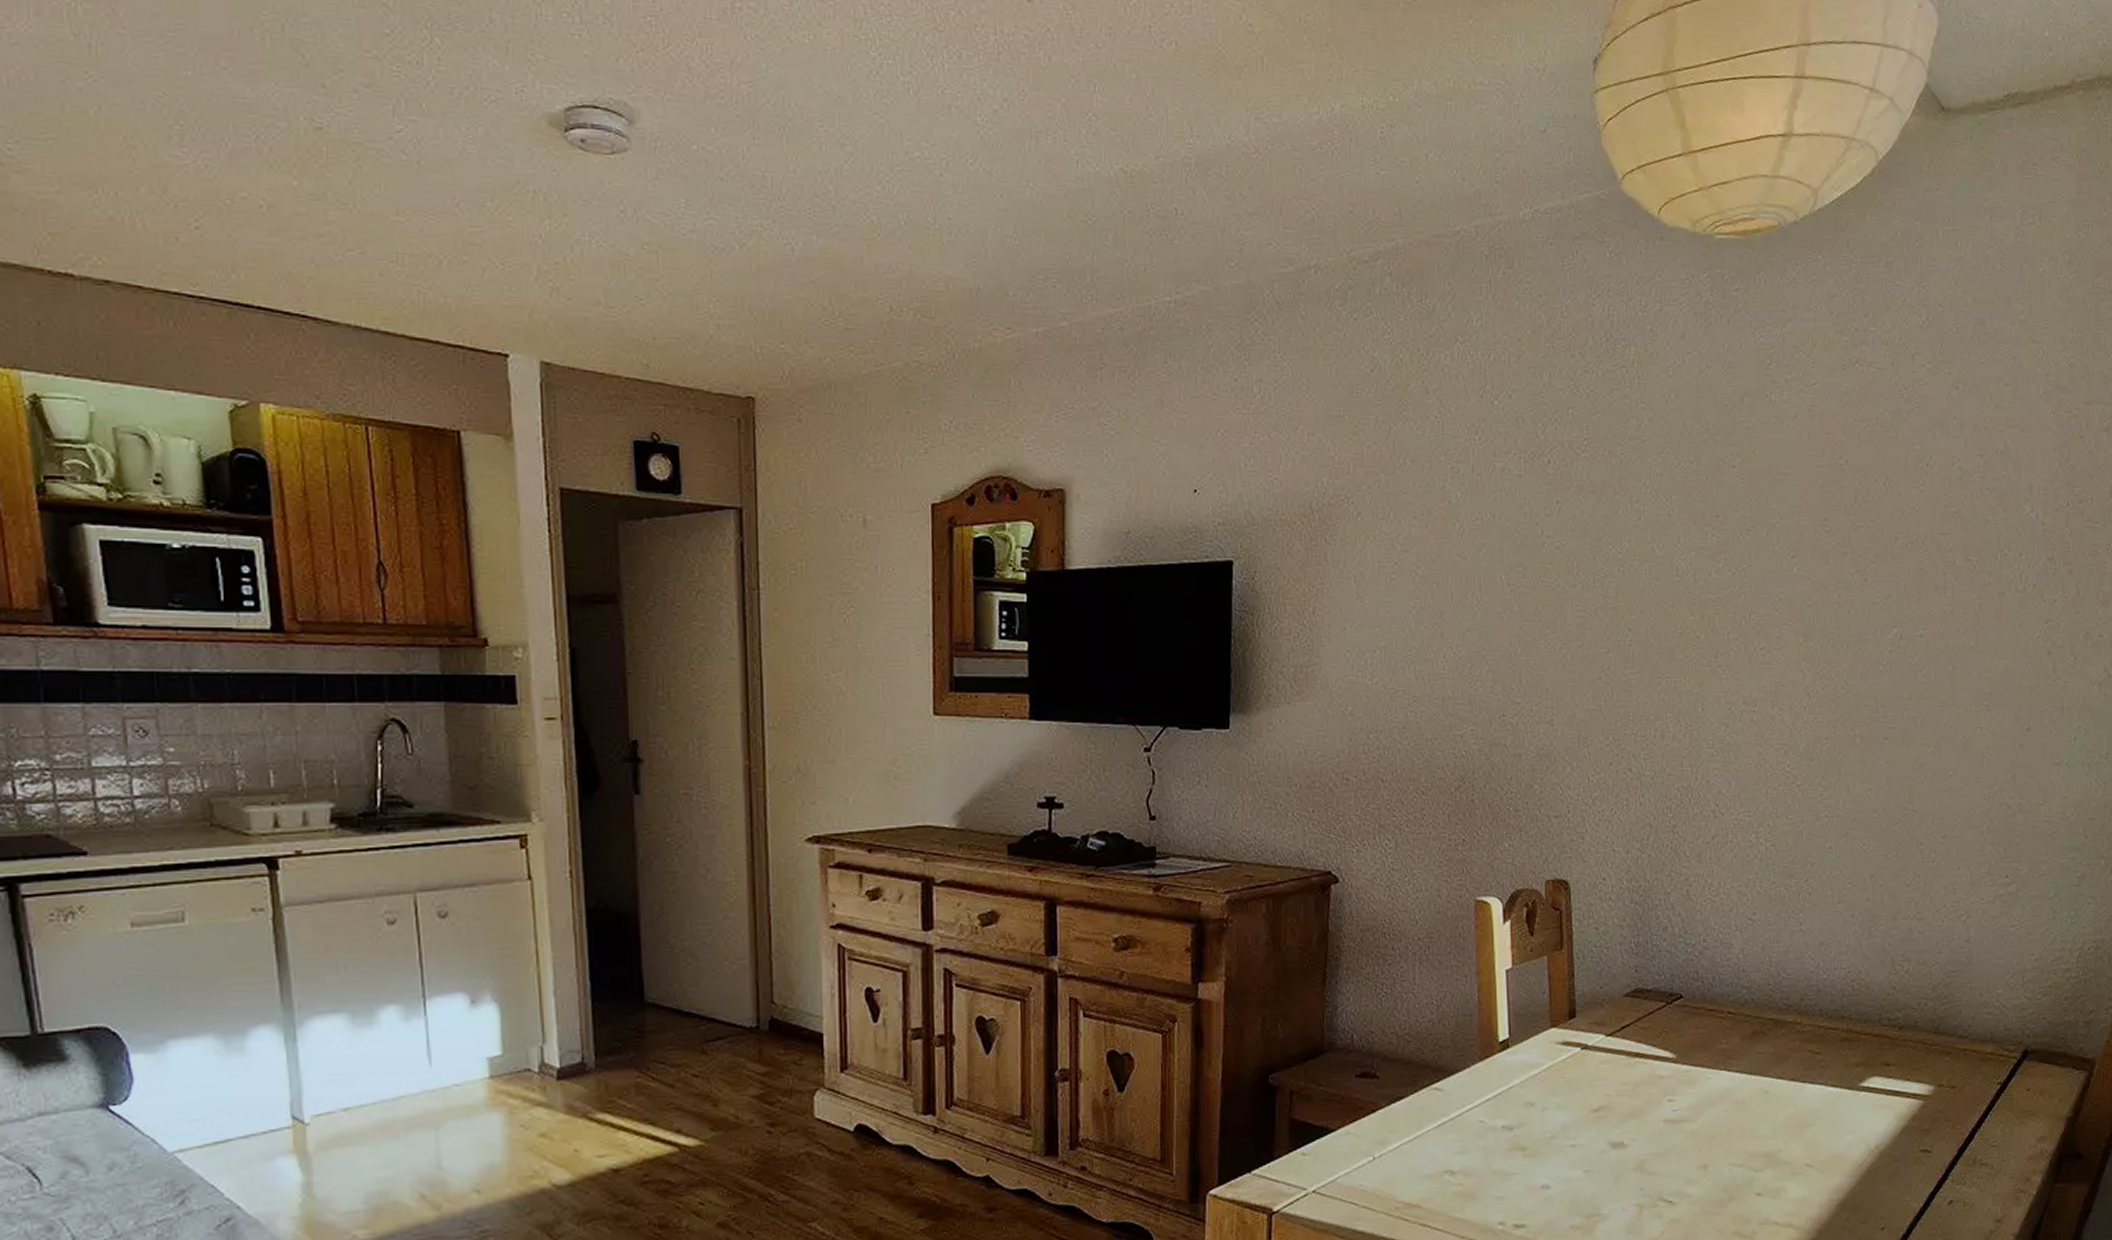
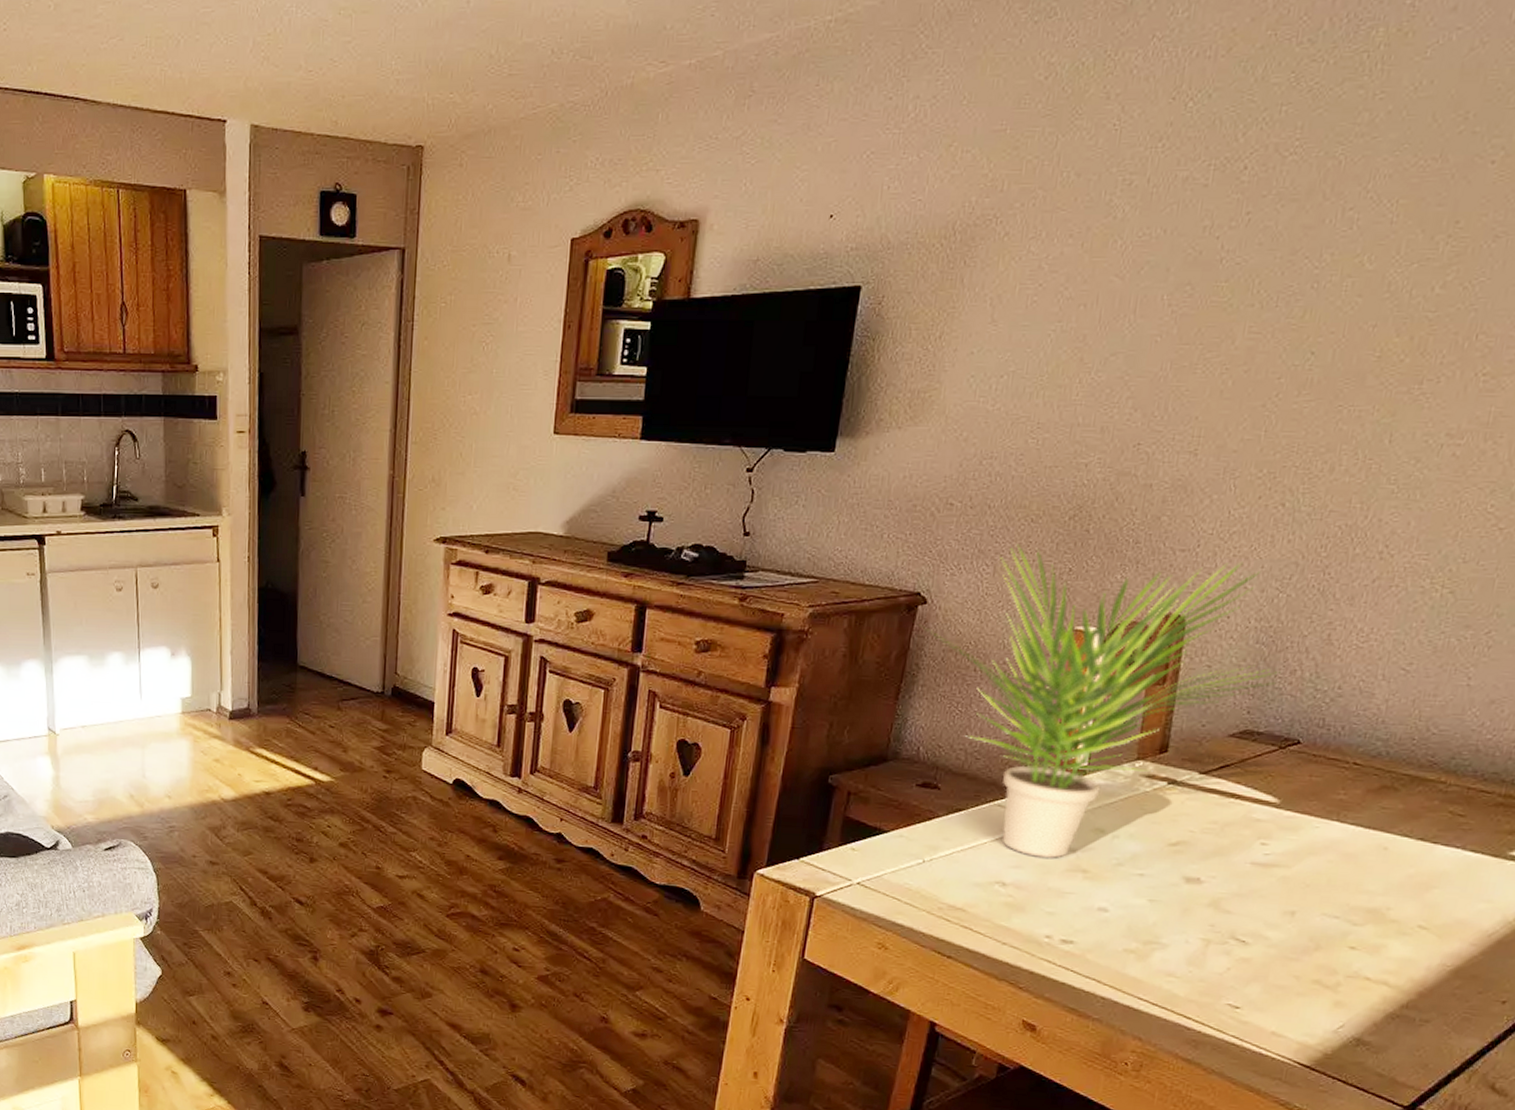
potted plant: none [1331,817,1655,1140] -> present [916,544,1281,859]

